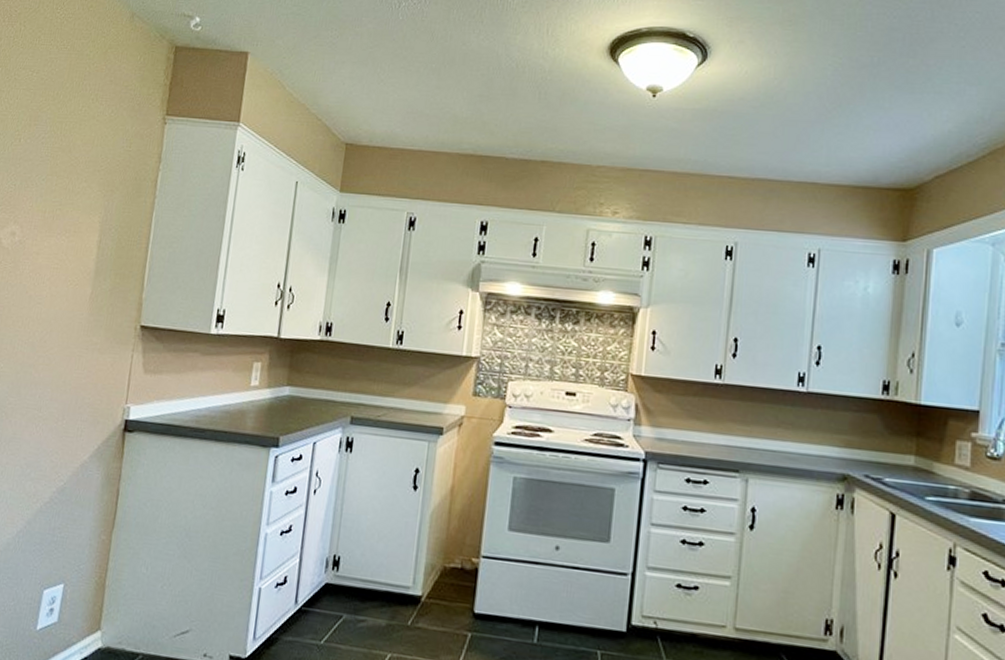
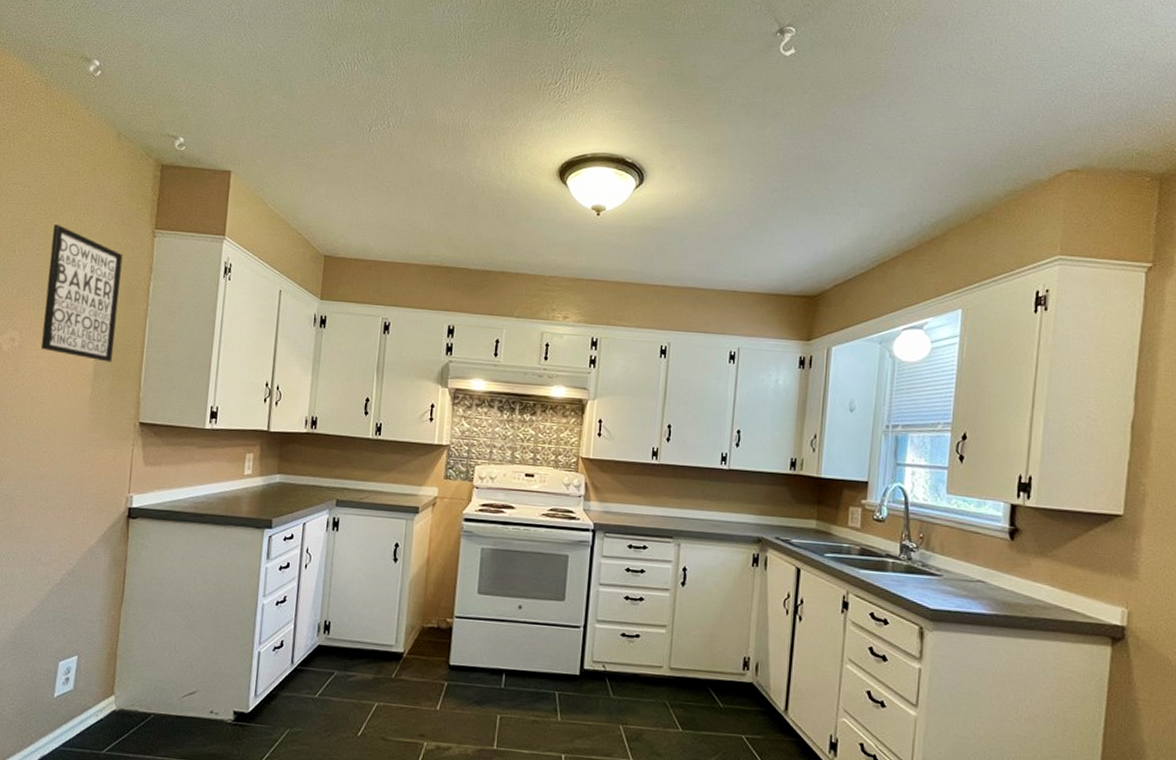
wall art: none [41,110,131,260] -> present [40,223,123,363]

